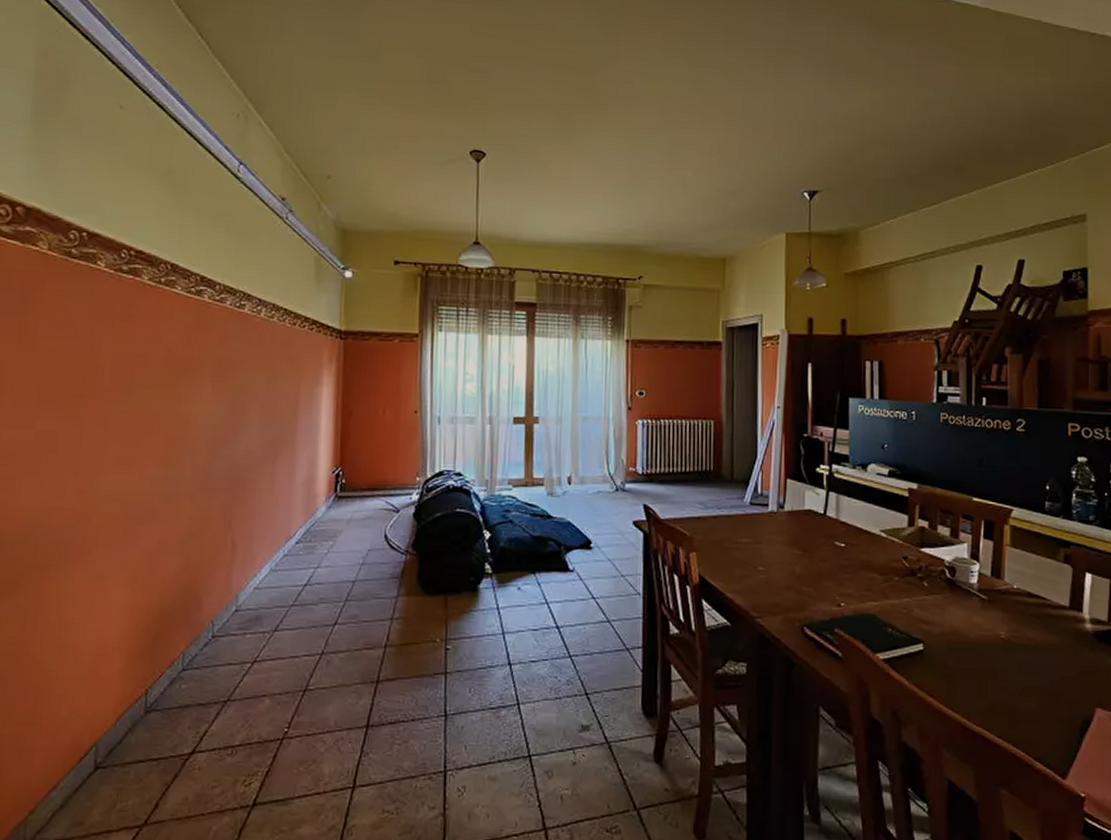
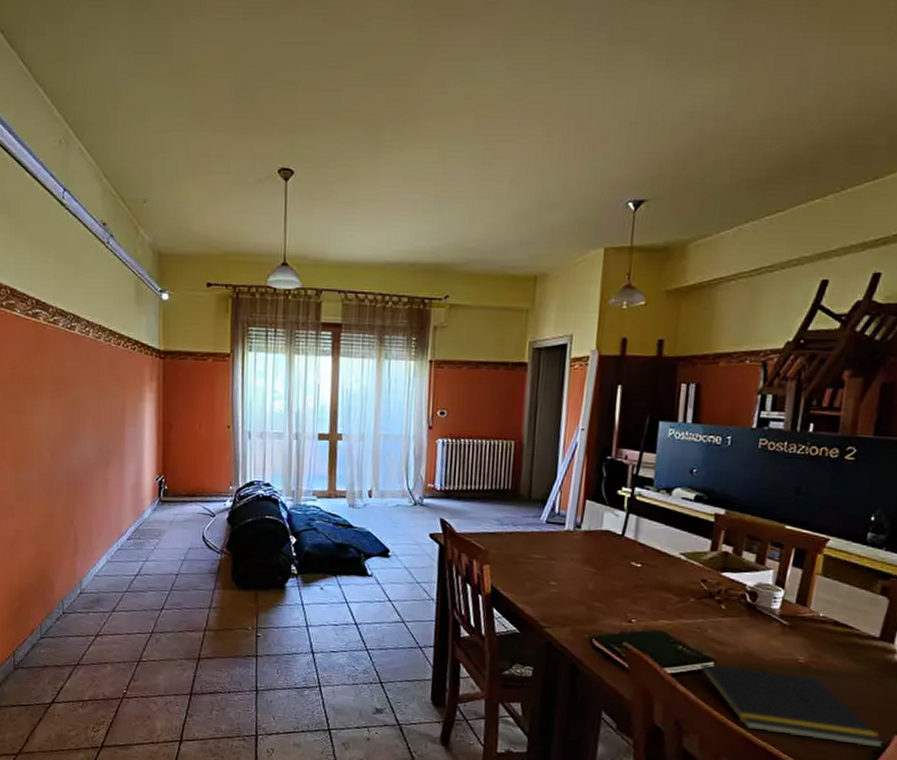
notepad: none [908,646,1089,723] -> present [696,663,886,748]

